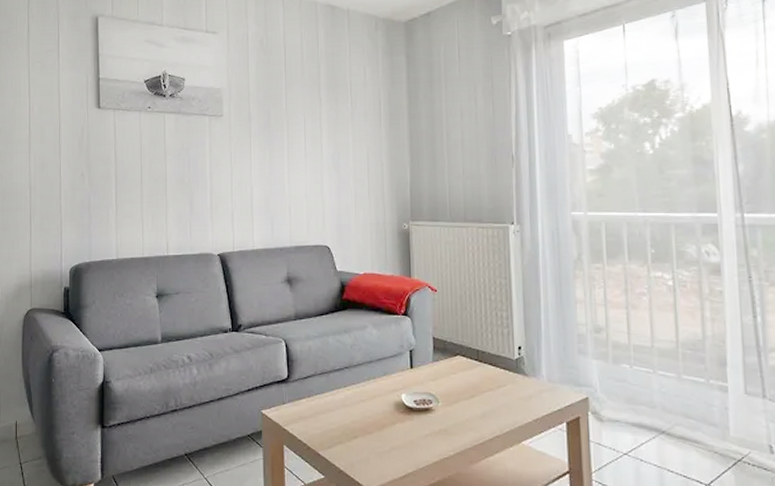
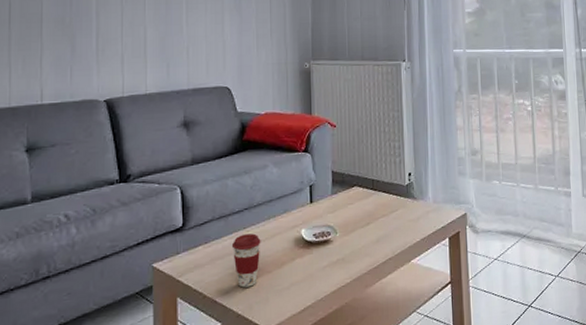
coffee cup: none [333,392,362,445] -> present [231,233,261,288]

